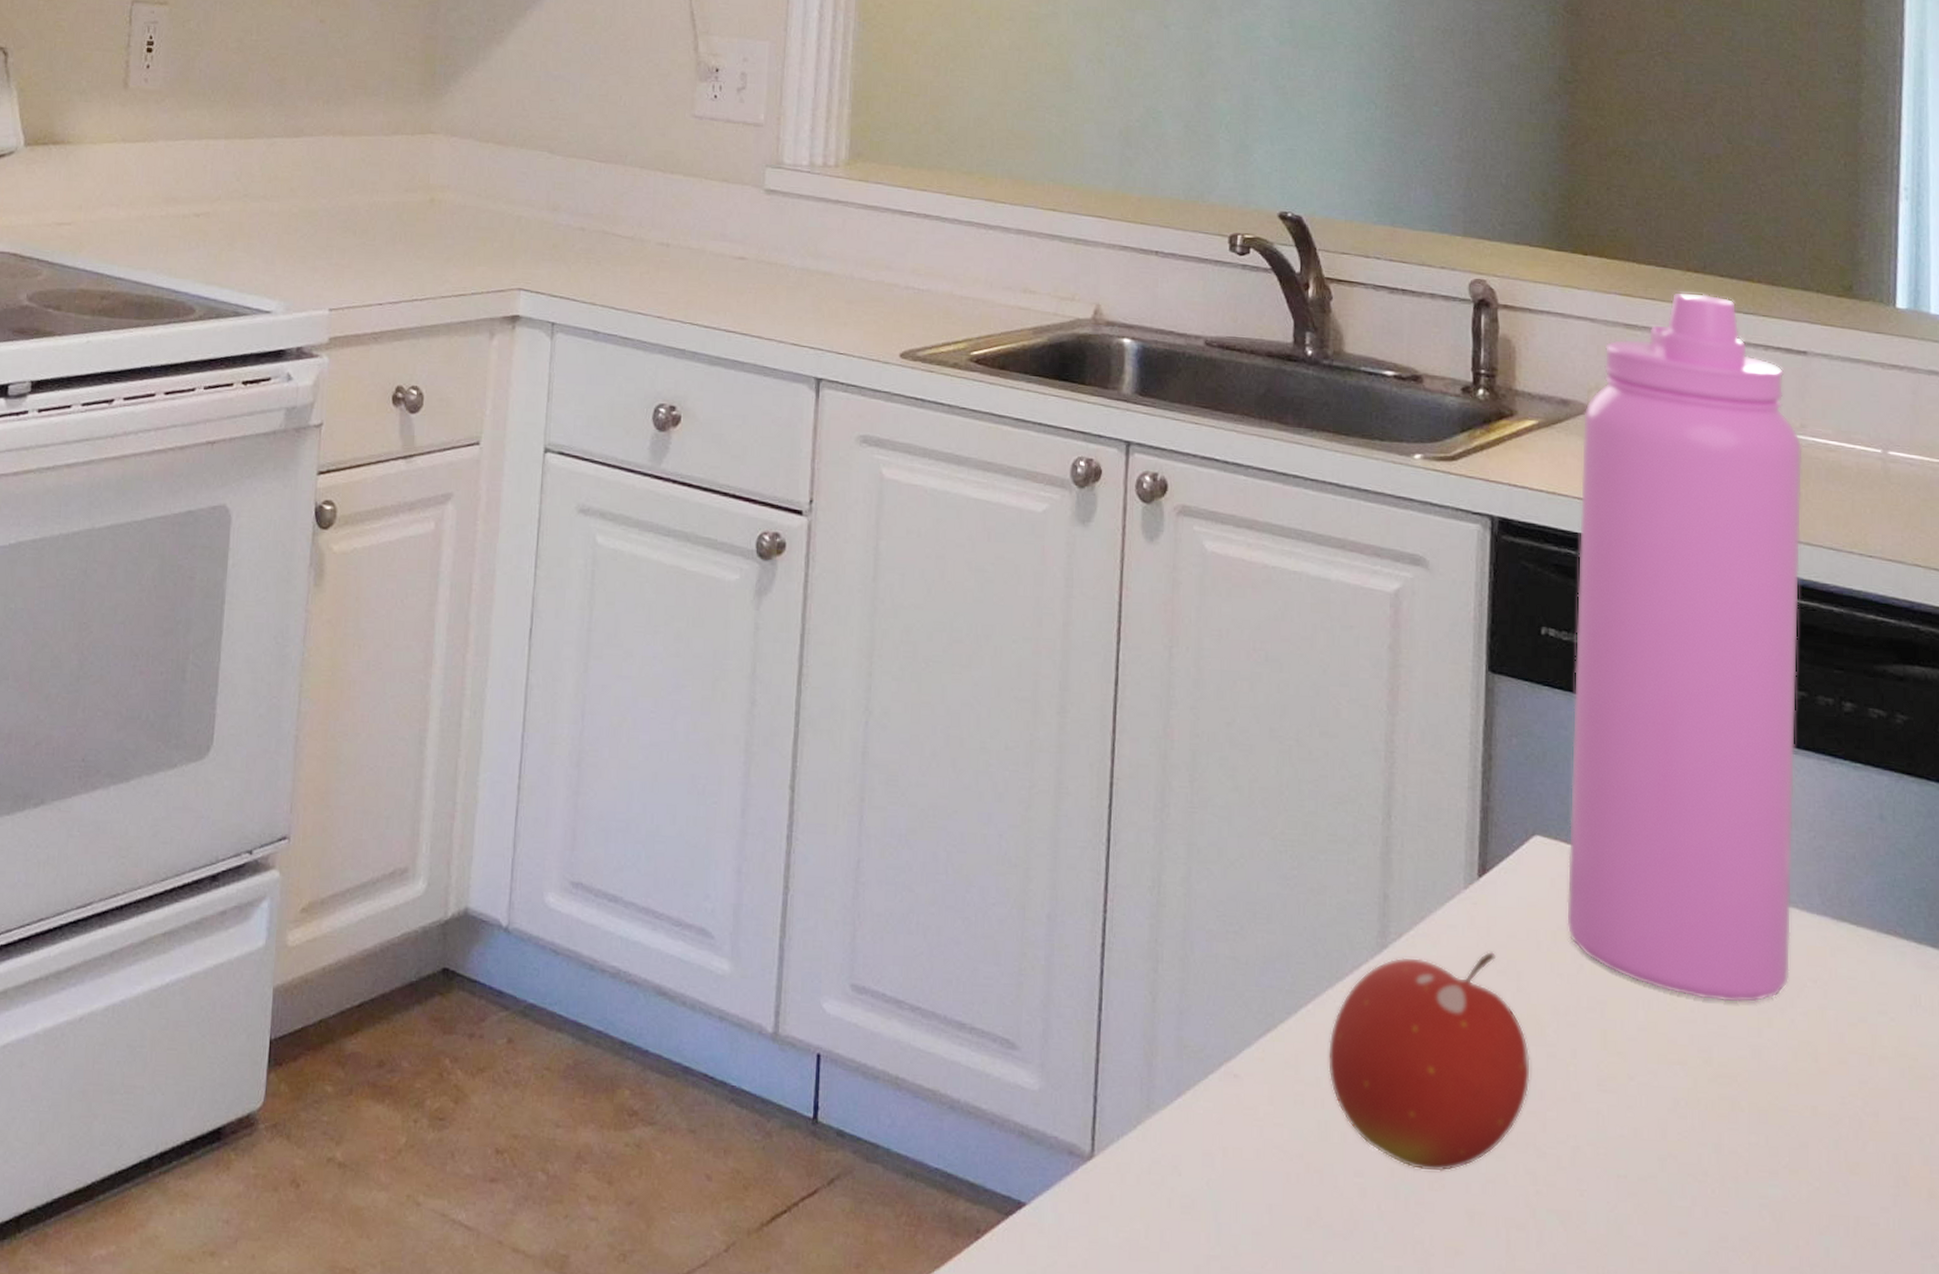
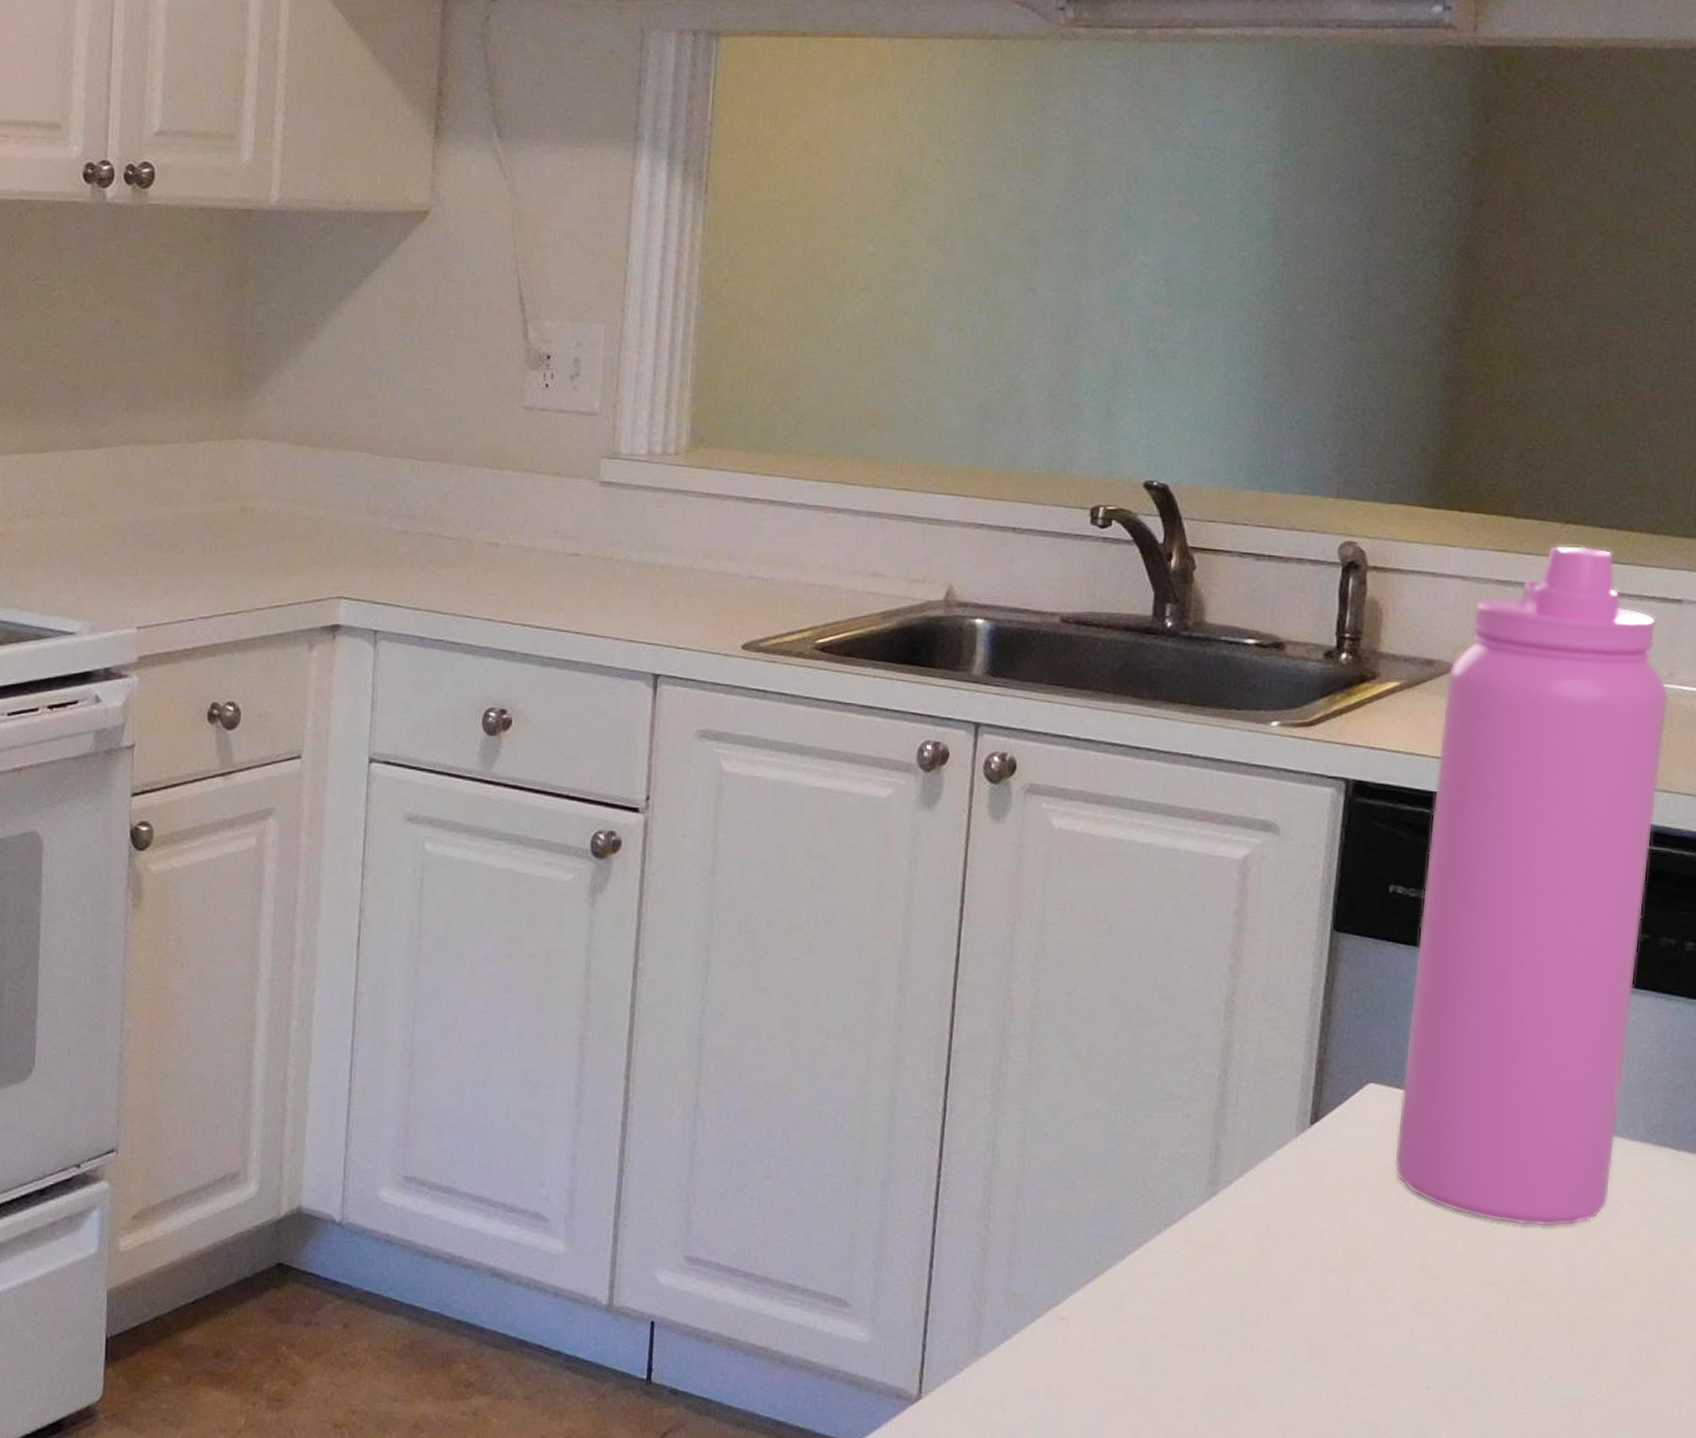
fruit: present [1327,951,1531,1173] -> none [1152,1192,1351,1394]

